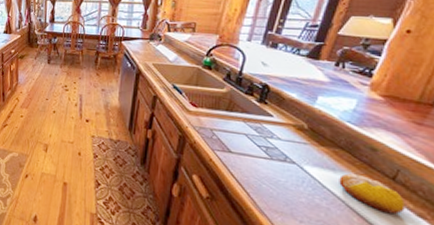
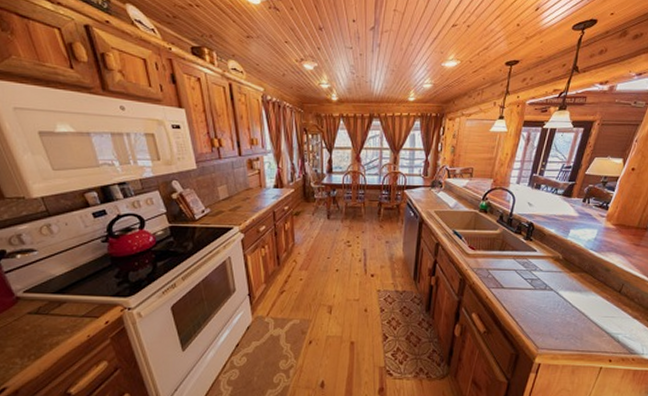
fruit: present [339,173,405,215] -> none [584,293,626,320]

